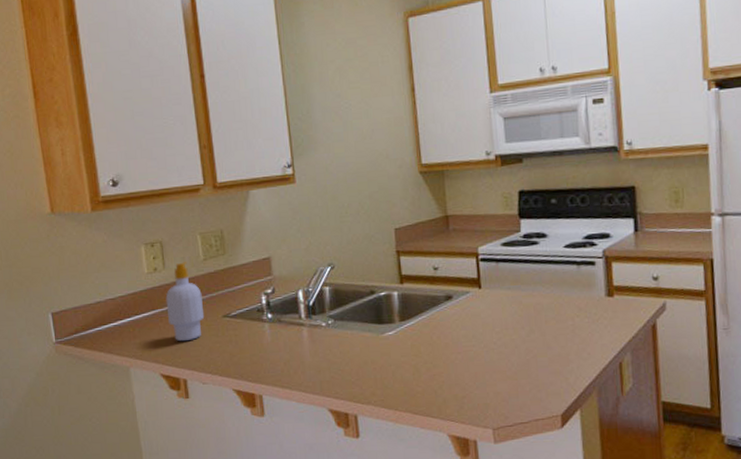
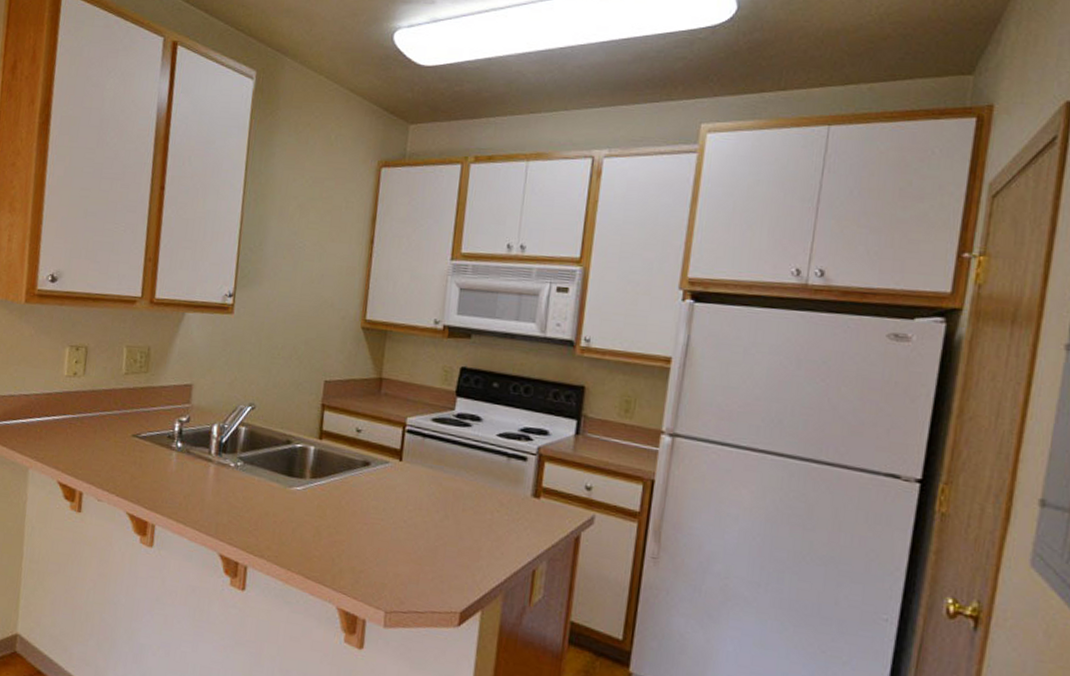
soap bottle: present [165,262,205,342] -> none [77,372,116,454]

